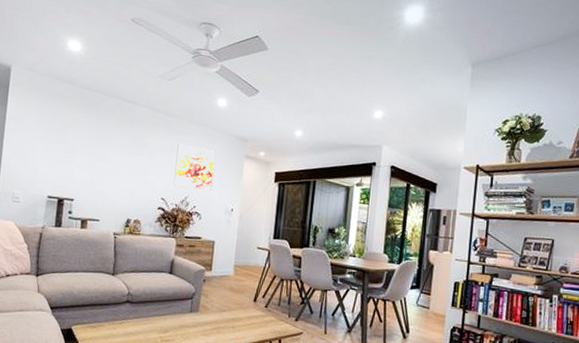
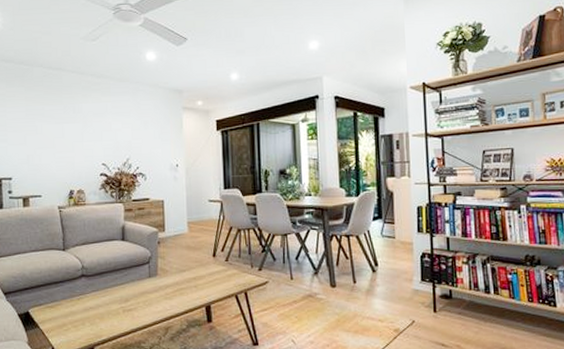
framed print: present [174,143,215,190] -> none [111,104,154,150]

